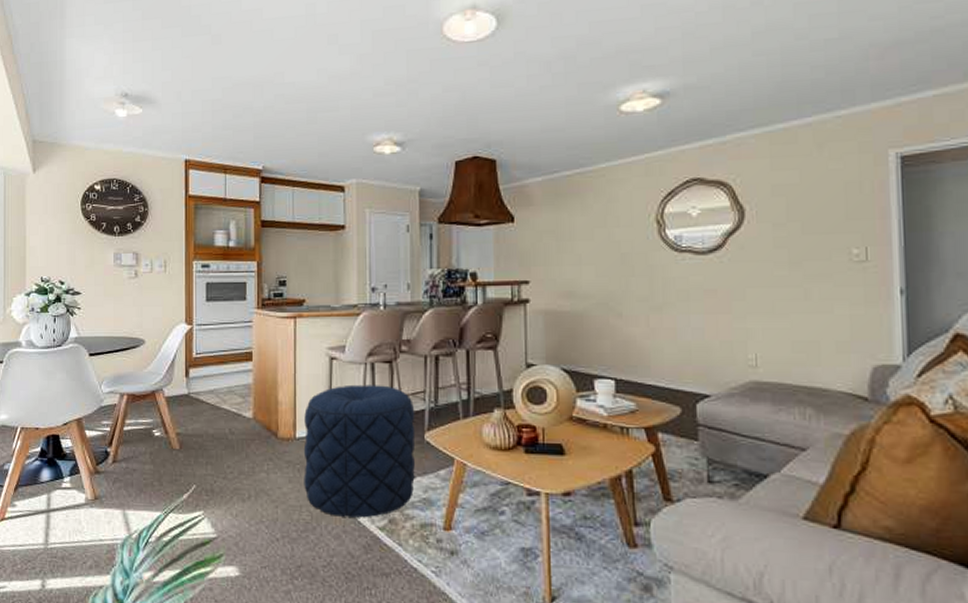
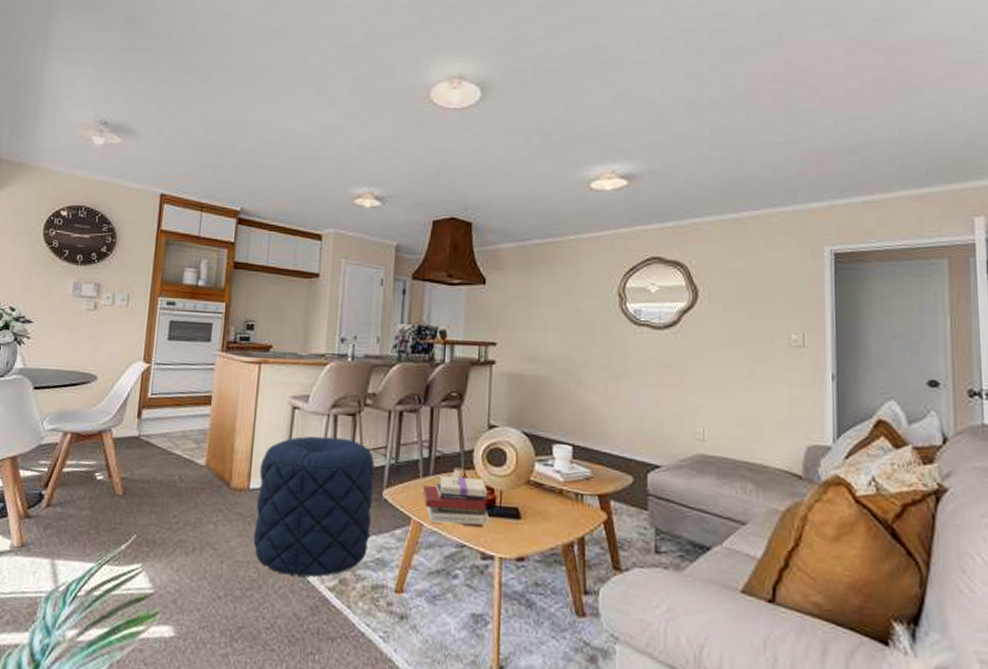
books: none [463,417,532,464] -> present [422,476,489,527]

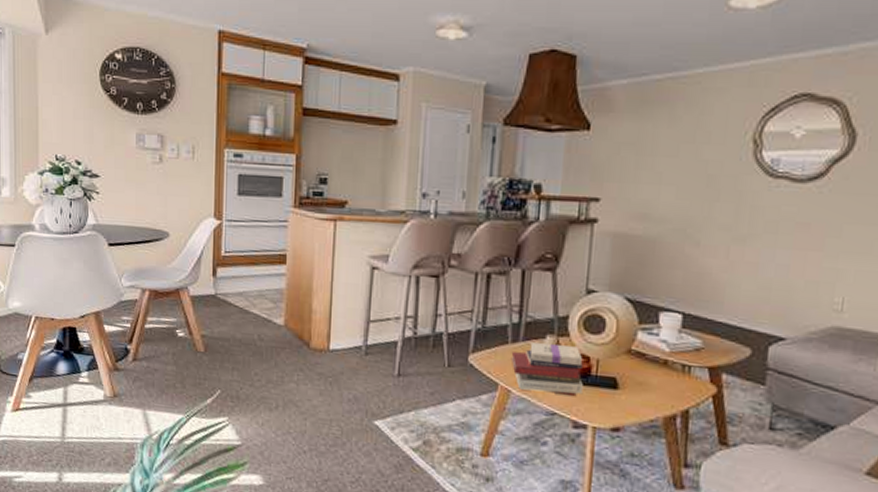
pouf: present [253,436,375,577] -> none [335,297,460,437]

